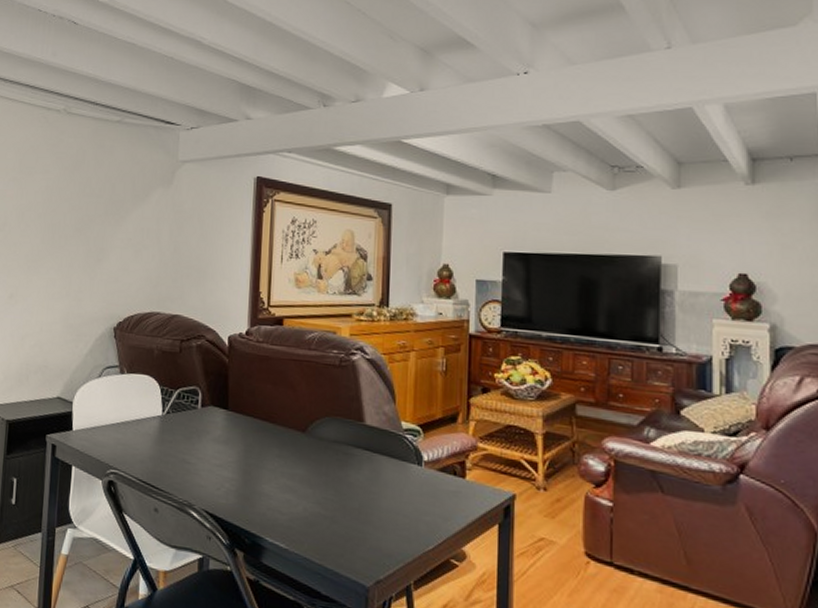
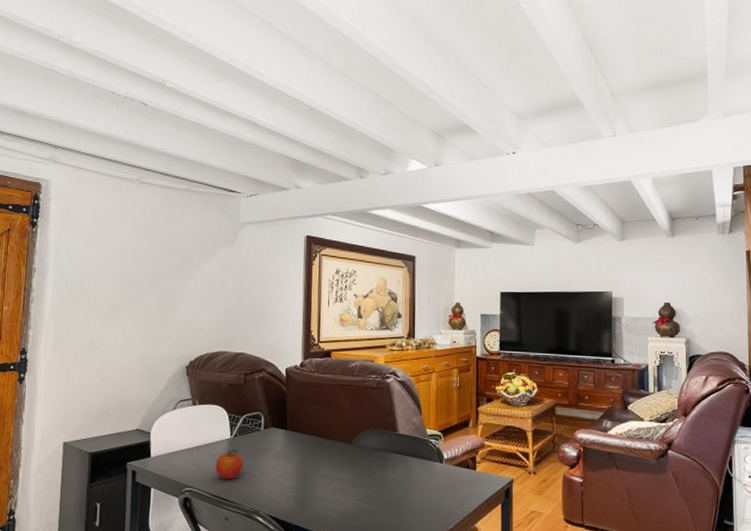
fruit: none [144,428,177,465] -> present [215,449,243,480]

